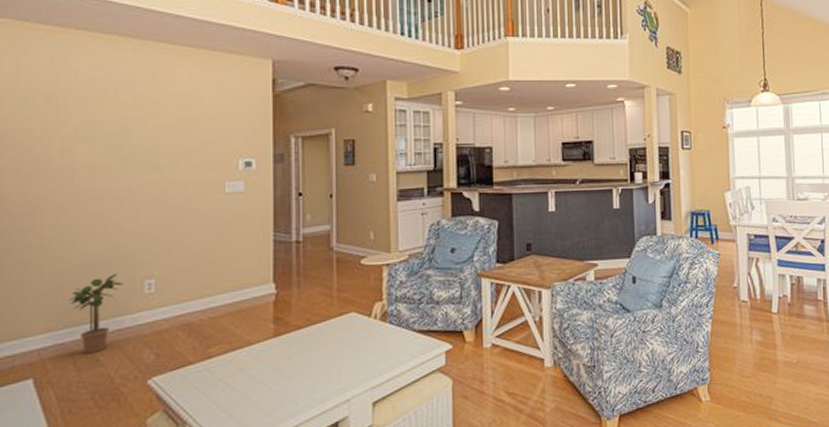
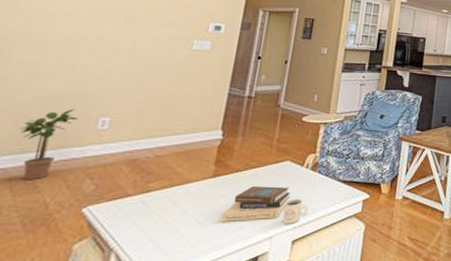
books: none [291,342,361,386] -> present [220,186,290,222]
mug: none [357,355,384,384] -> present [282,199,308,224]

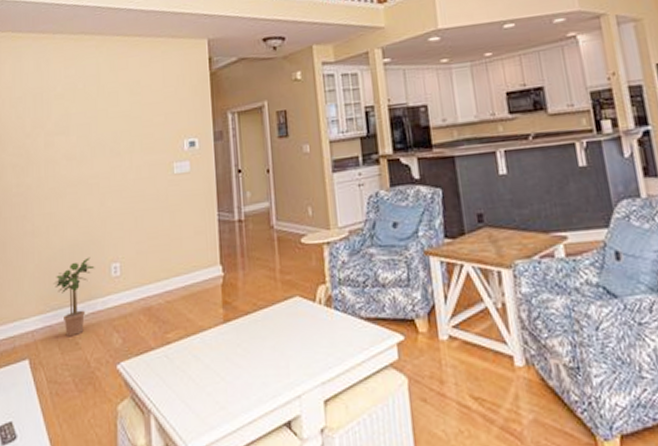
books: present [220,186,290,222] -> none [242,330,309,377]
mug: present [282,199,308,224] -> none [305,345,334,379]

